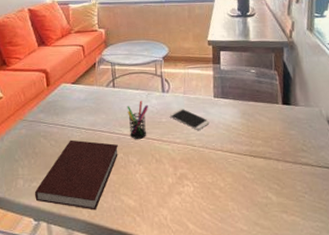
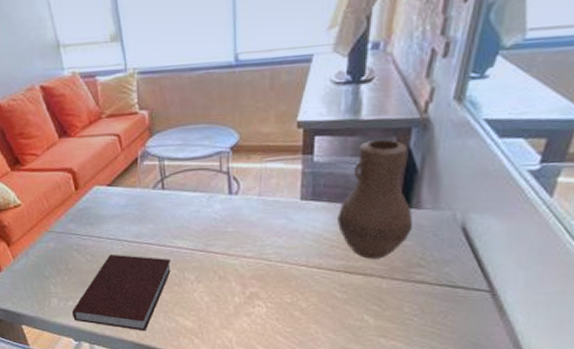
pen holder: present [127,101,148,139] -> none [181,206,210,253]
smartphone: present [170,108,210,130] -> none [239,214,293,241]
vase: none [241,55,294,145] -> present [338,139,413,259]

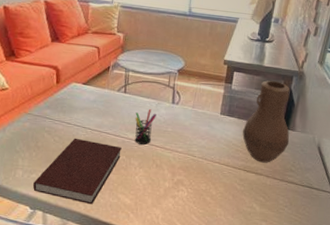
pen holder: none [181,206,210,253] -> present [135,109,156,145]

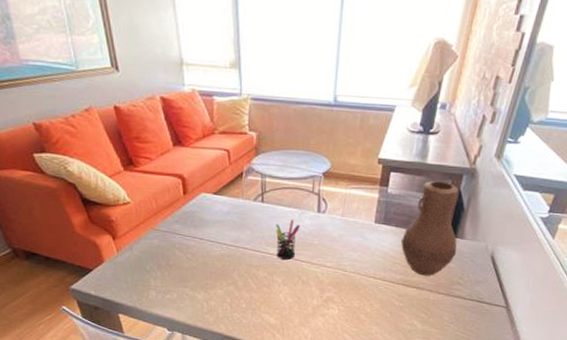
notebook: present [33,138,122,205] -> none [169,254,262,325]

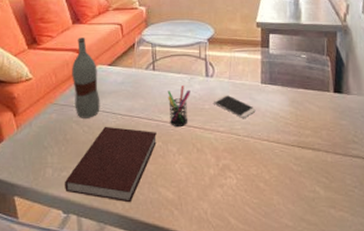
notebook: none [169,254,262,325] -> present [65,126,157,203]
bottle: none [174,162,205,246] -> present [72,38,100,118]
smartphone: none [323,231,366,255] -> present [214,94,256,118]
vase: present [401,181,458,276] -> none [290,40,346,136]

